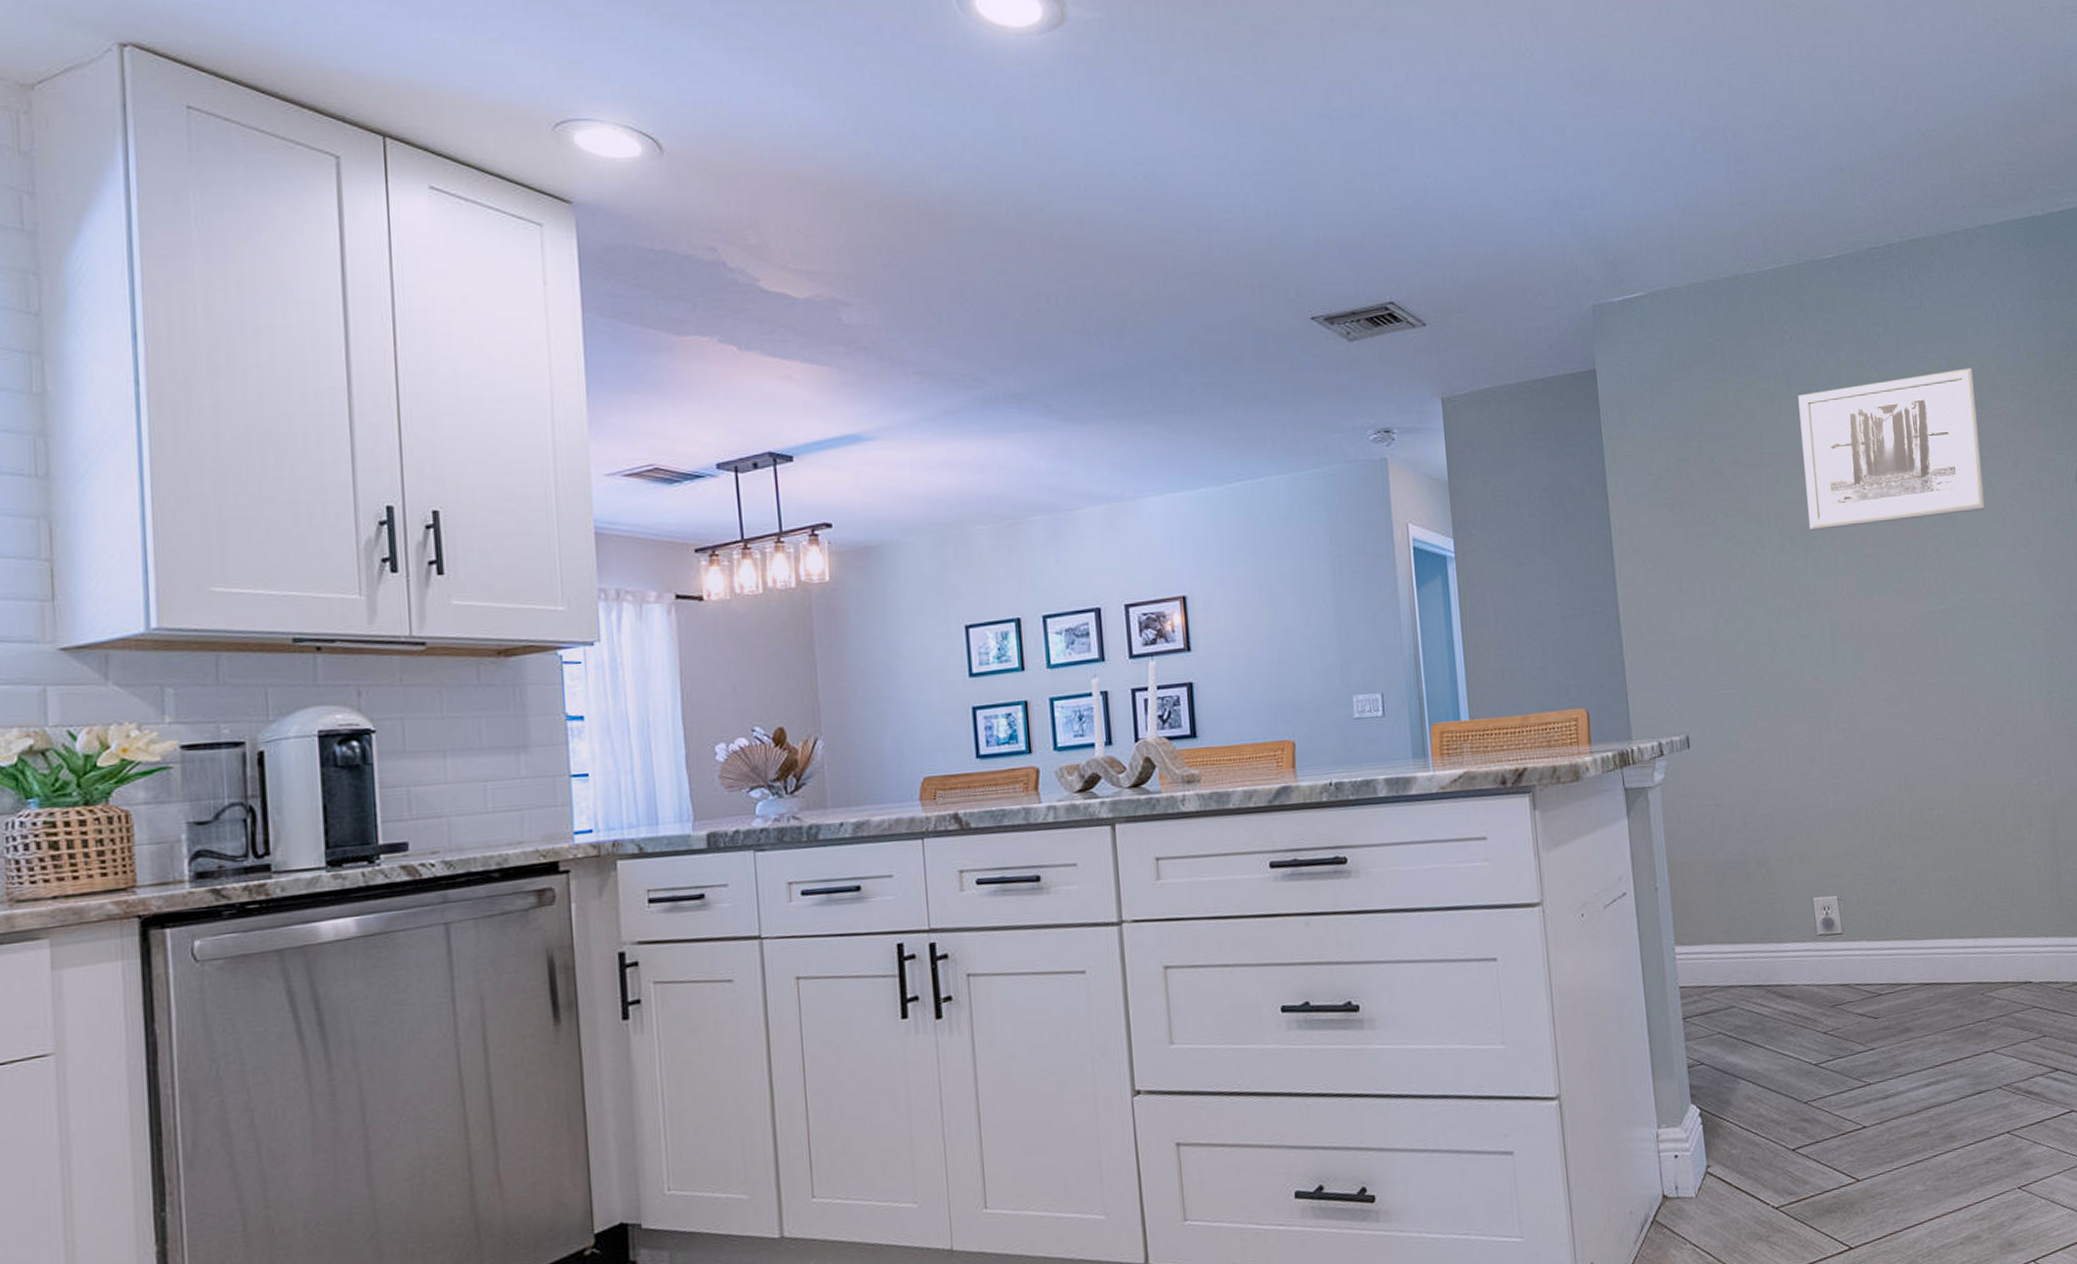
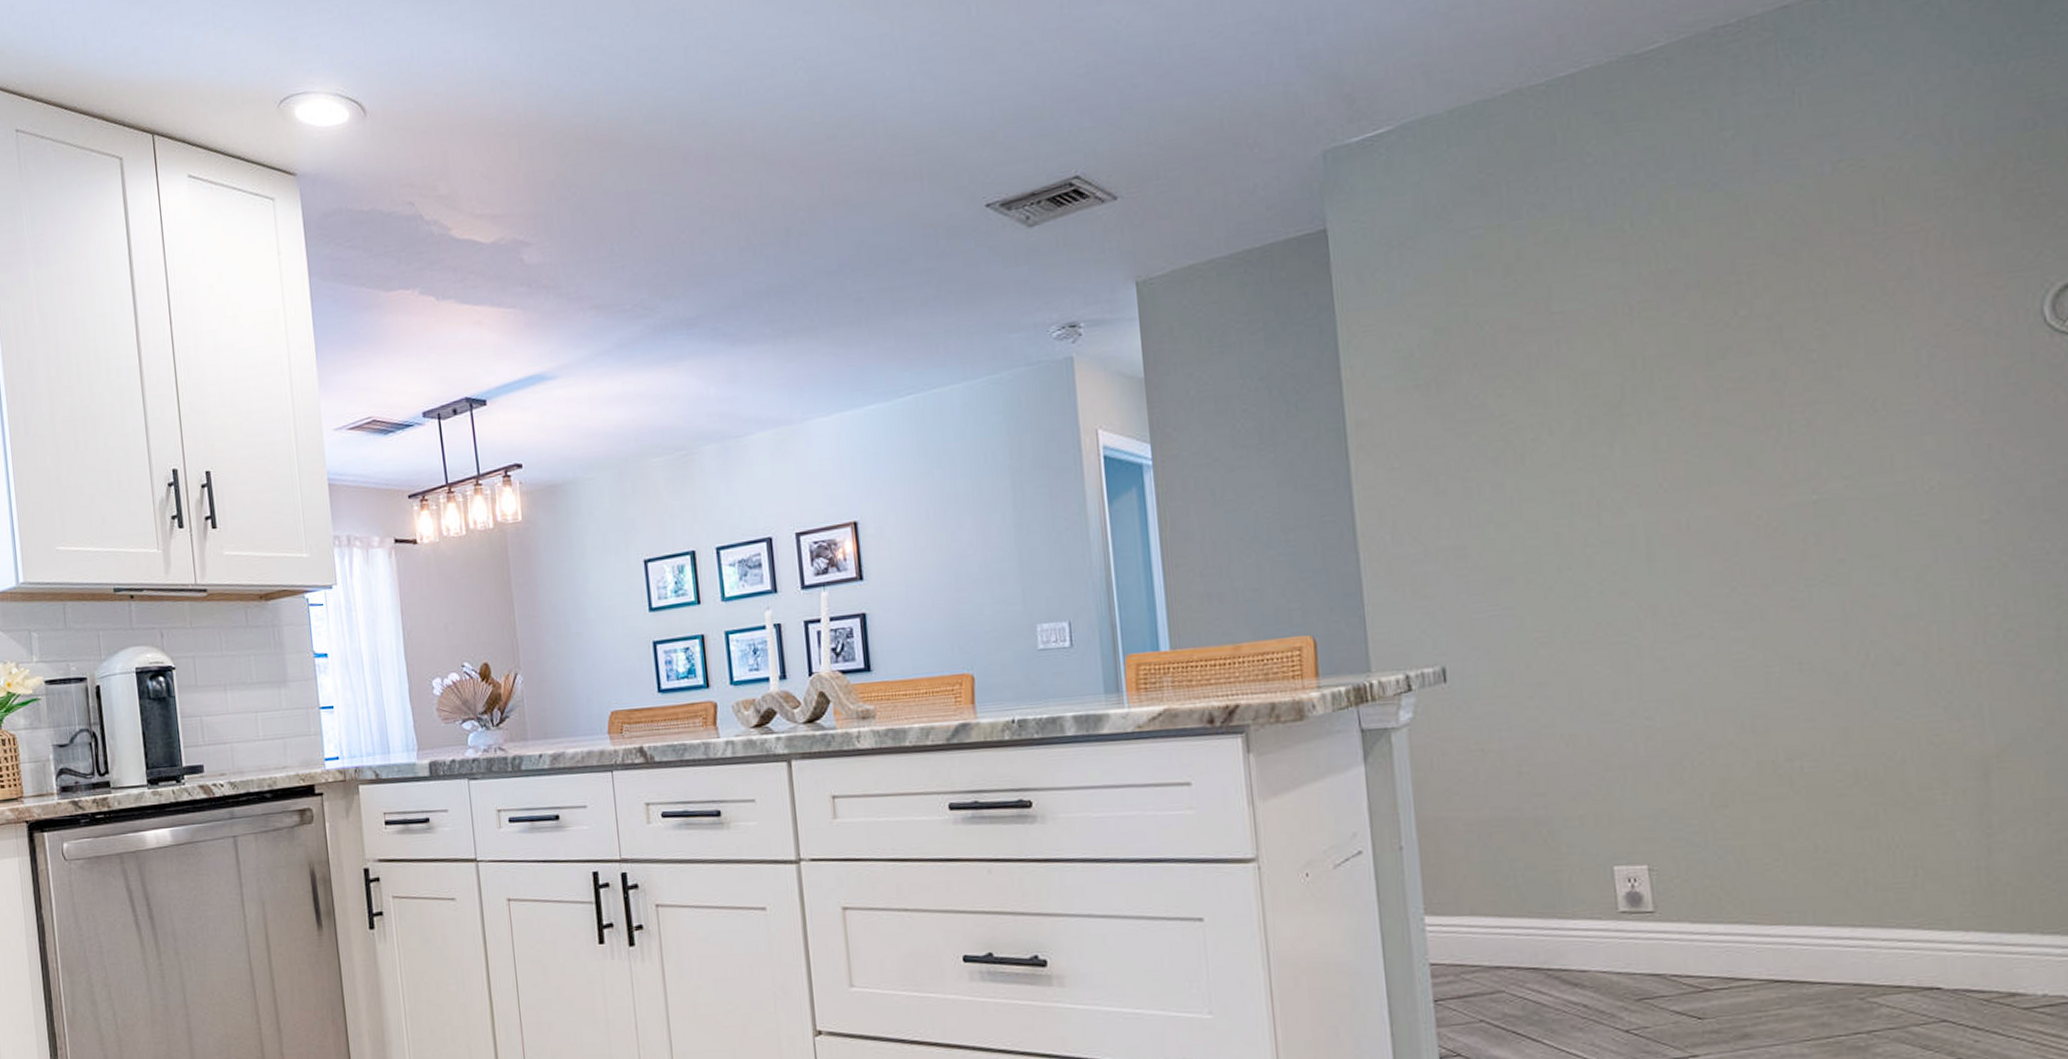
wall art: present [1798,367,1985,531] -> none [1603,171,1888,407]

